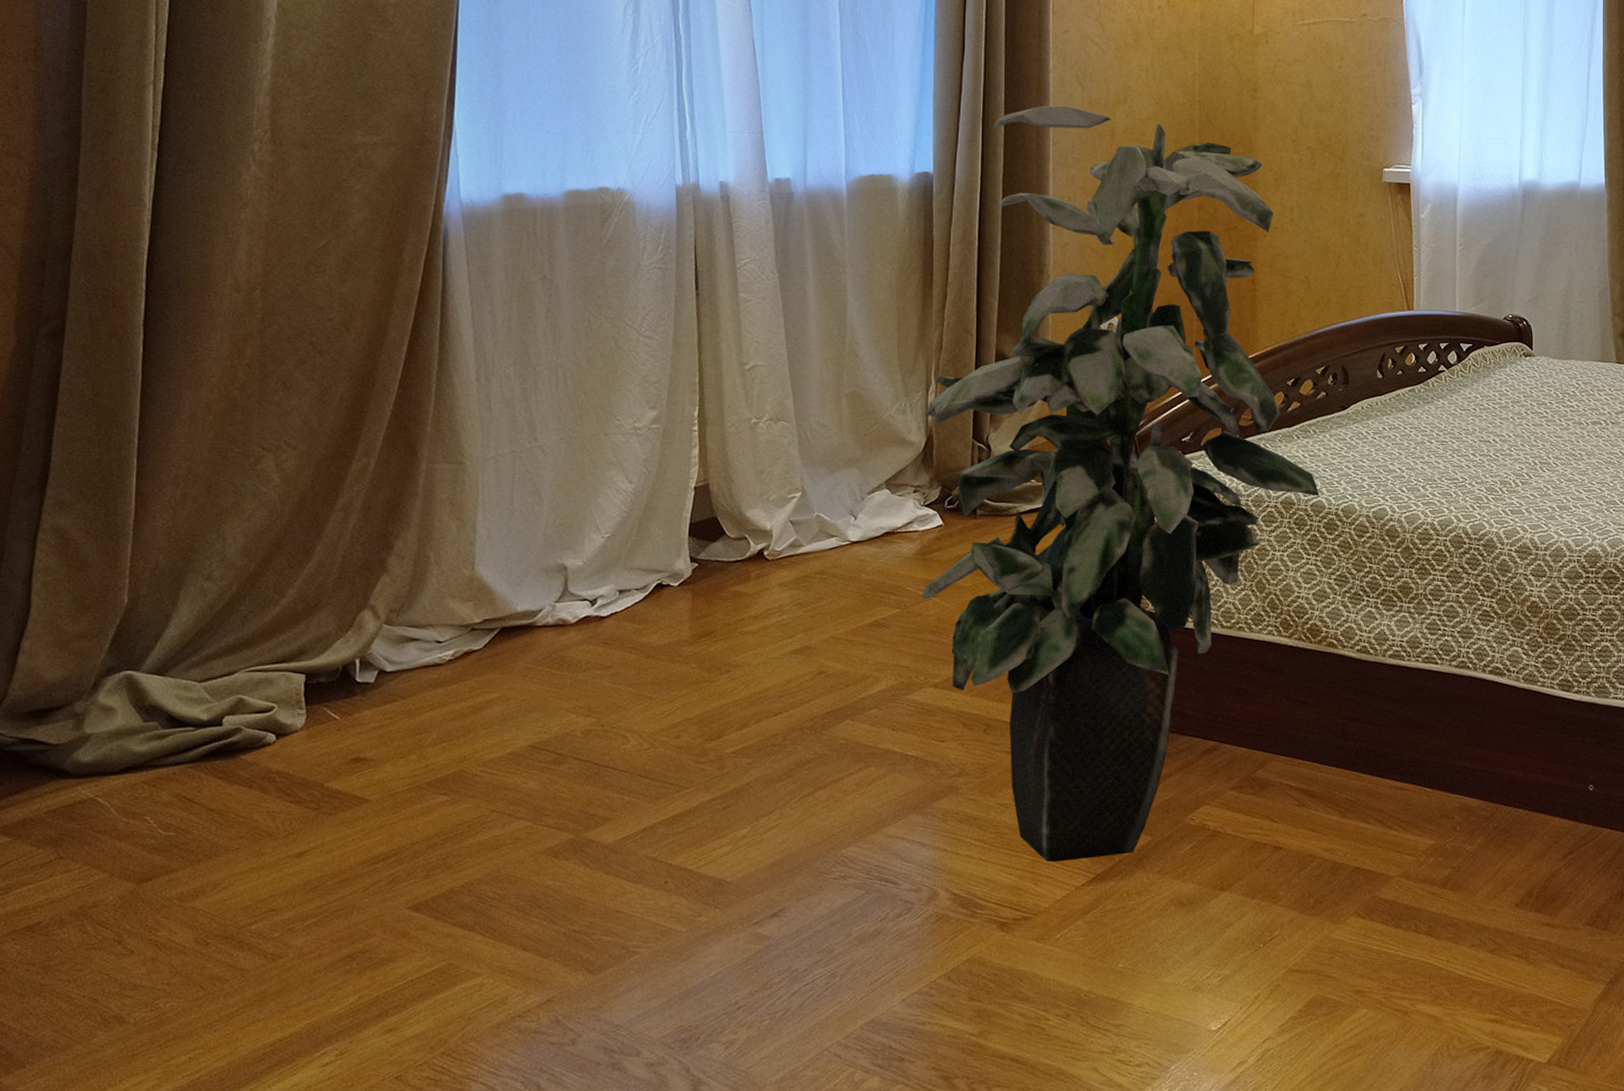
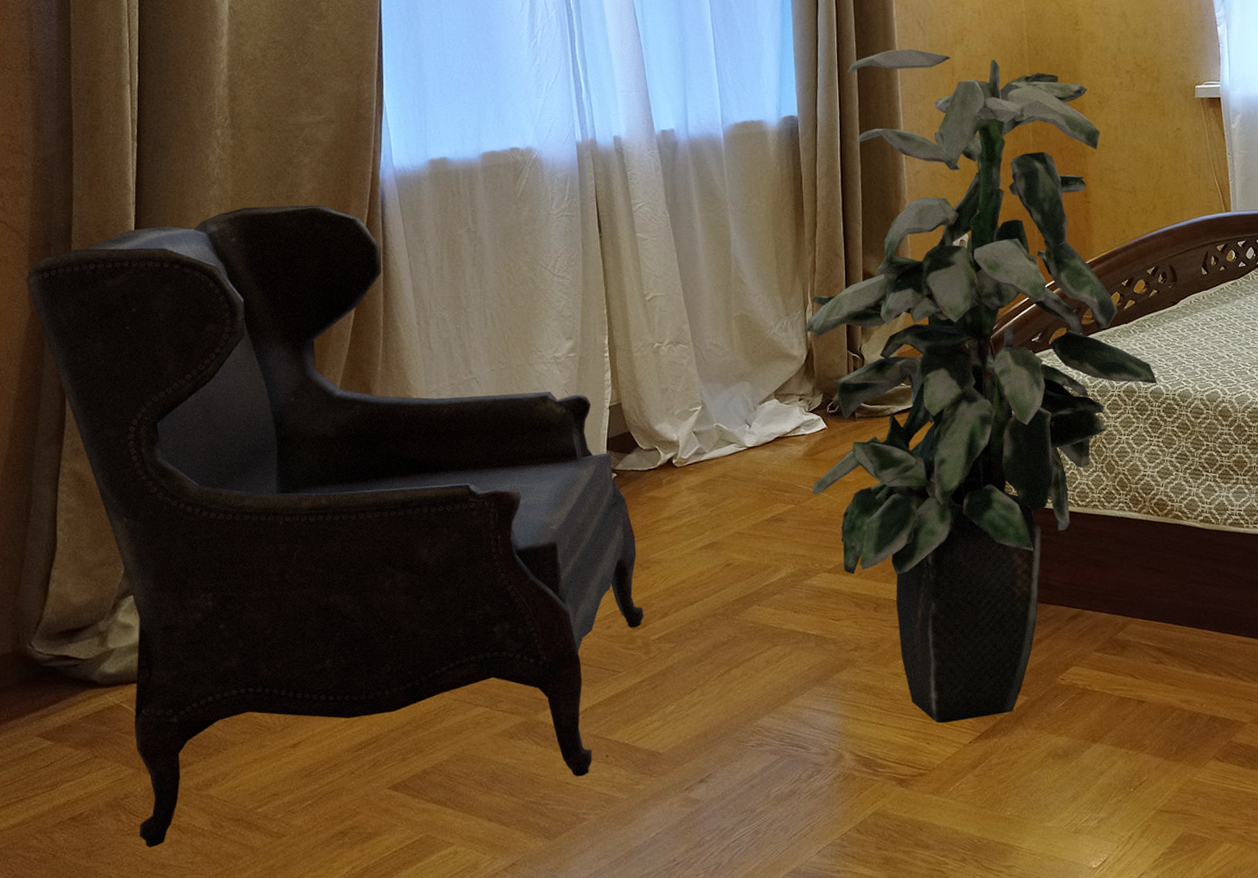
armchair: none [13,235,720,965] -> present [26,204,644,848]

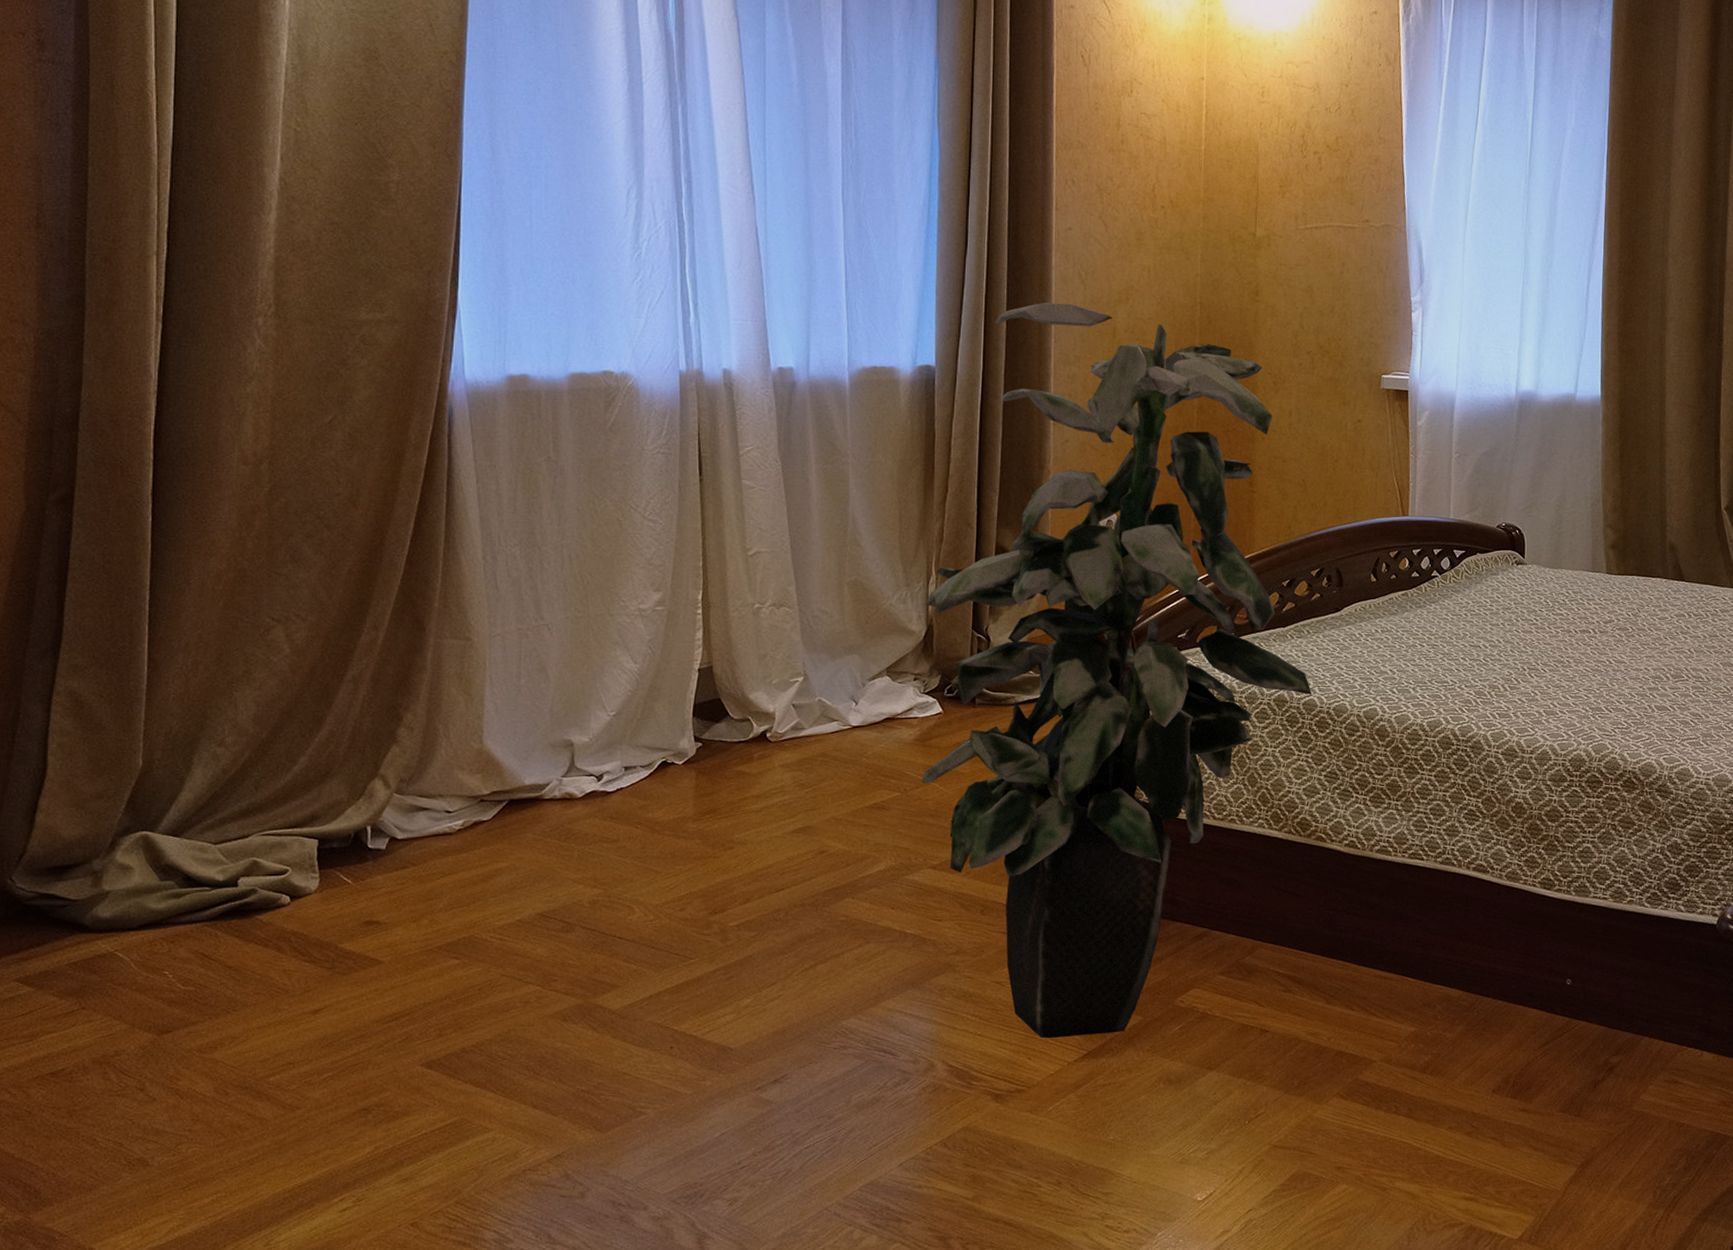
armchair: present [26,204,644,848] -> none [22,409,723,1111]

